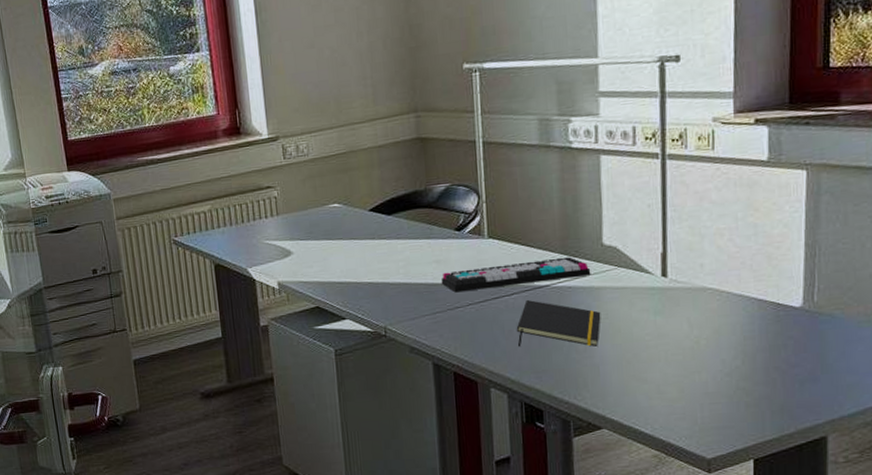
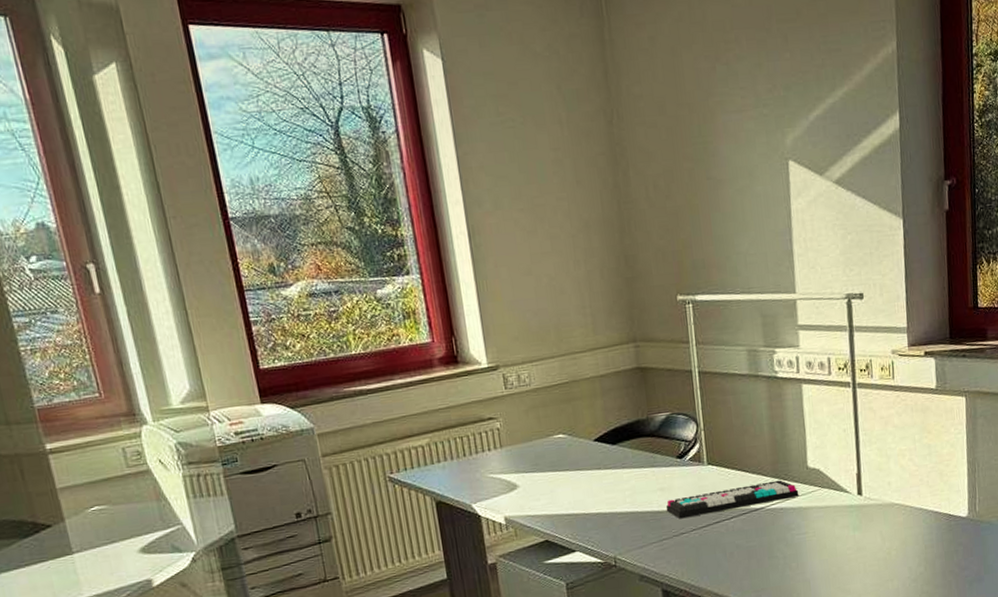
notepad: present [516,299,601,347] -> none [736,522,810,569]

